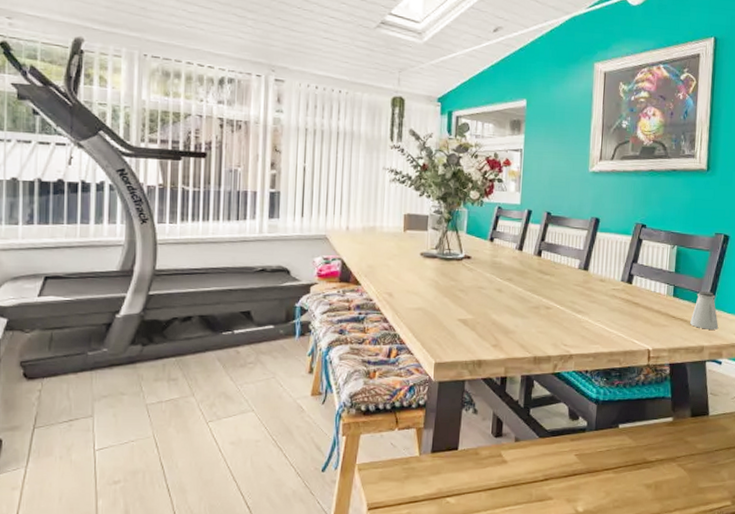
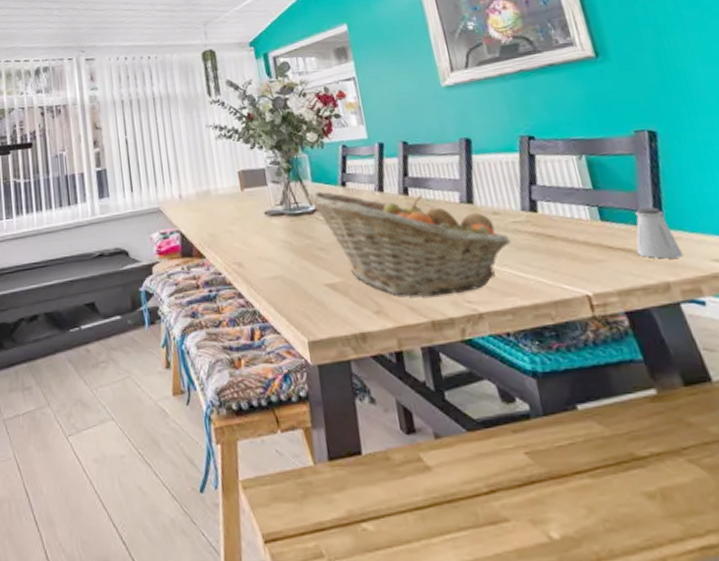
fruit basket: none [459,242,607,338] -> present [307,191,511,297]

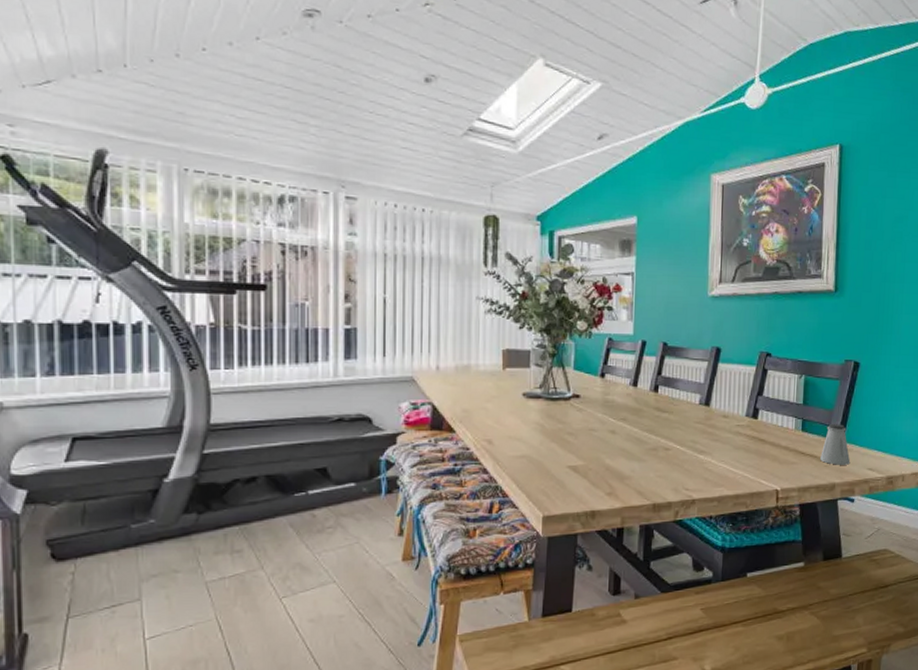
fruit basket: present [307,191,511,297] -> none [566,379,731,483]

